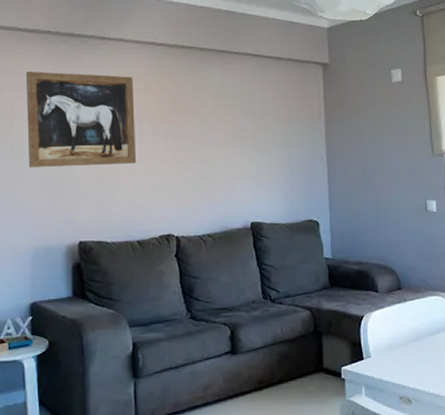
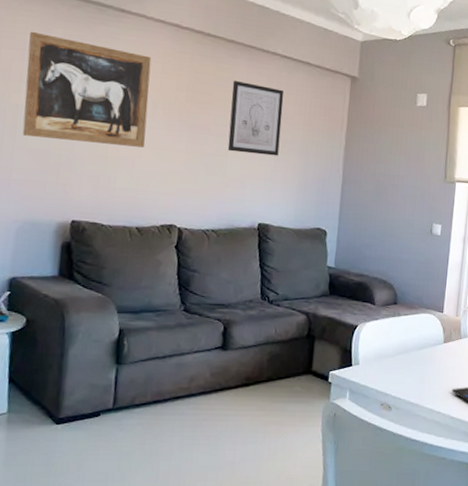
wall art: none [210,86,262,155] -> present [227,81,284,156]

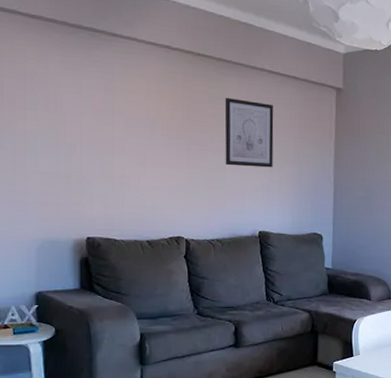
wall art: present [22,31,152,148] -> none [29,59,148,166]

